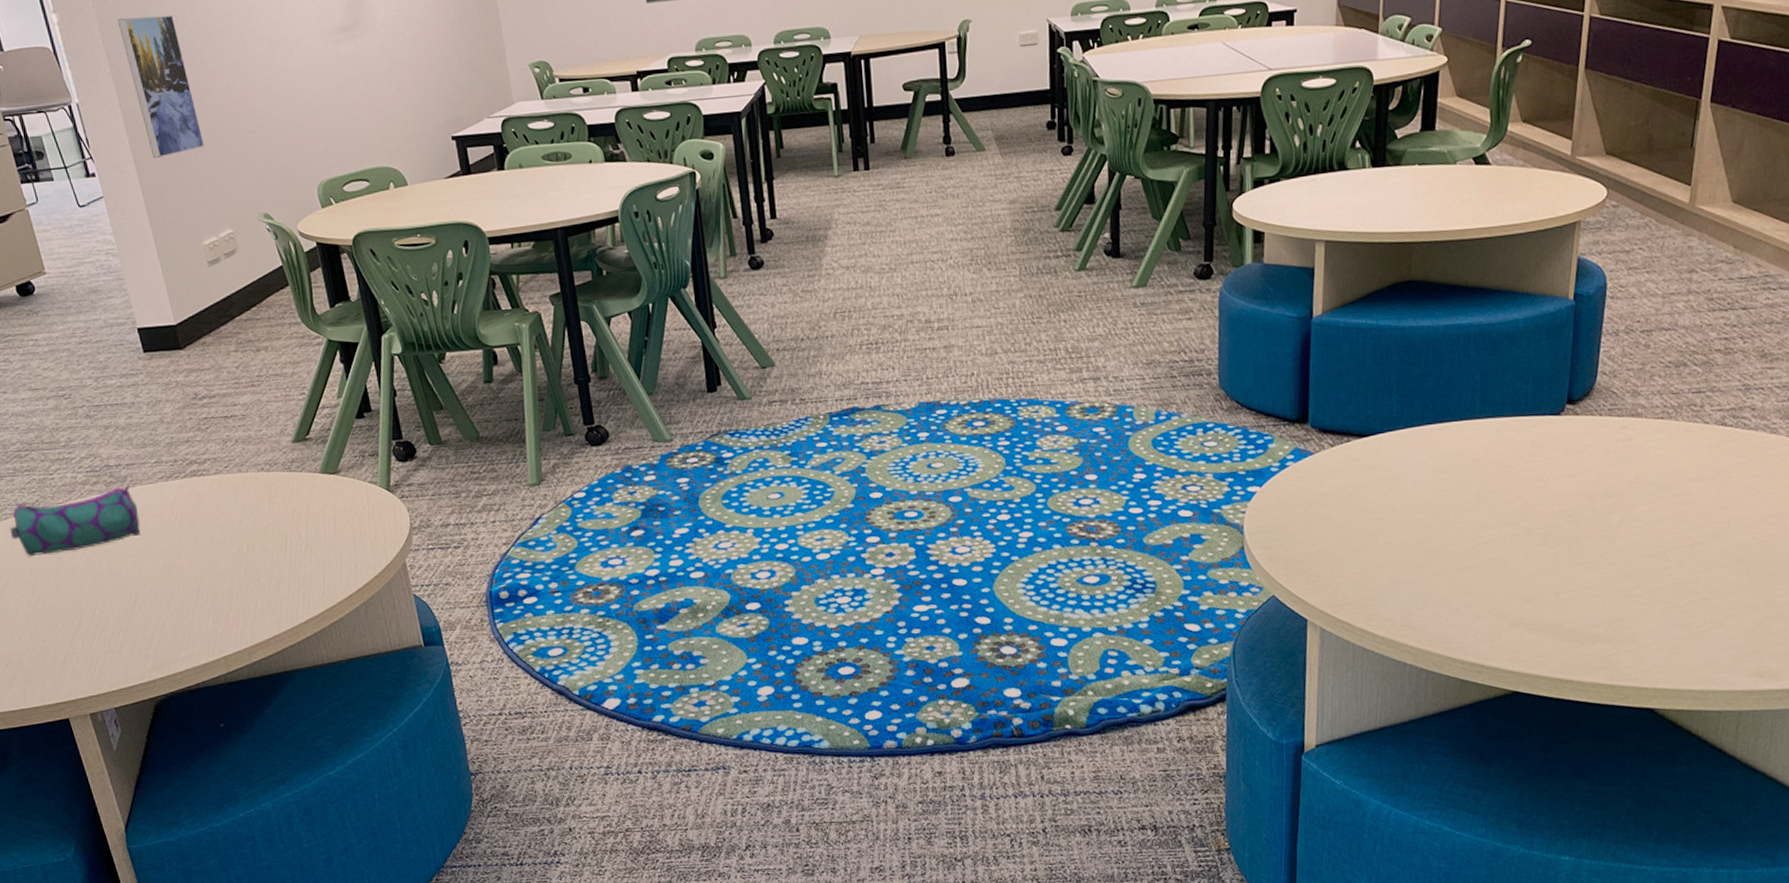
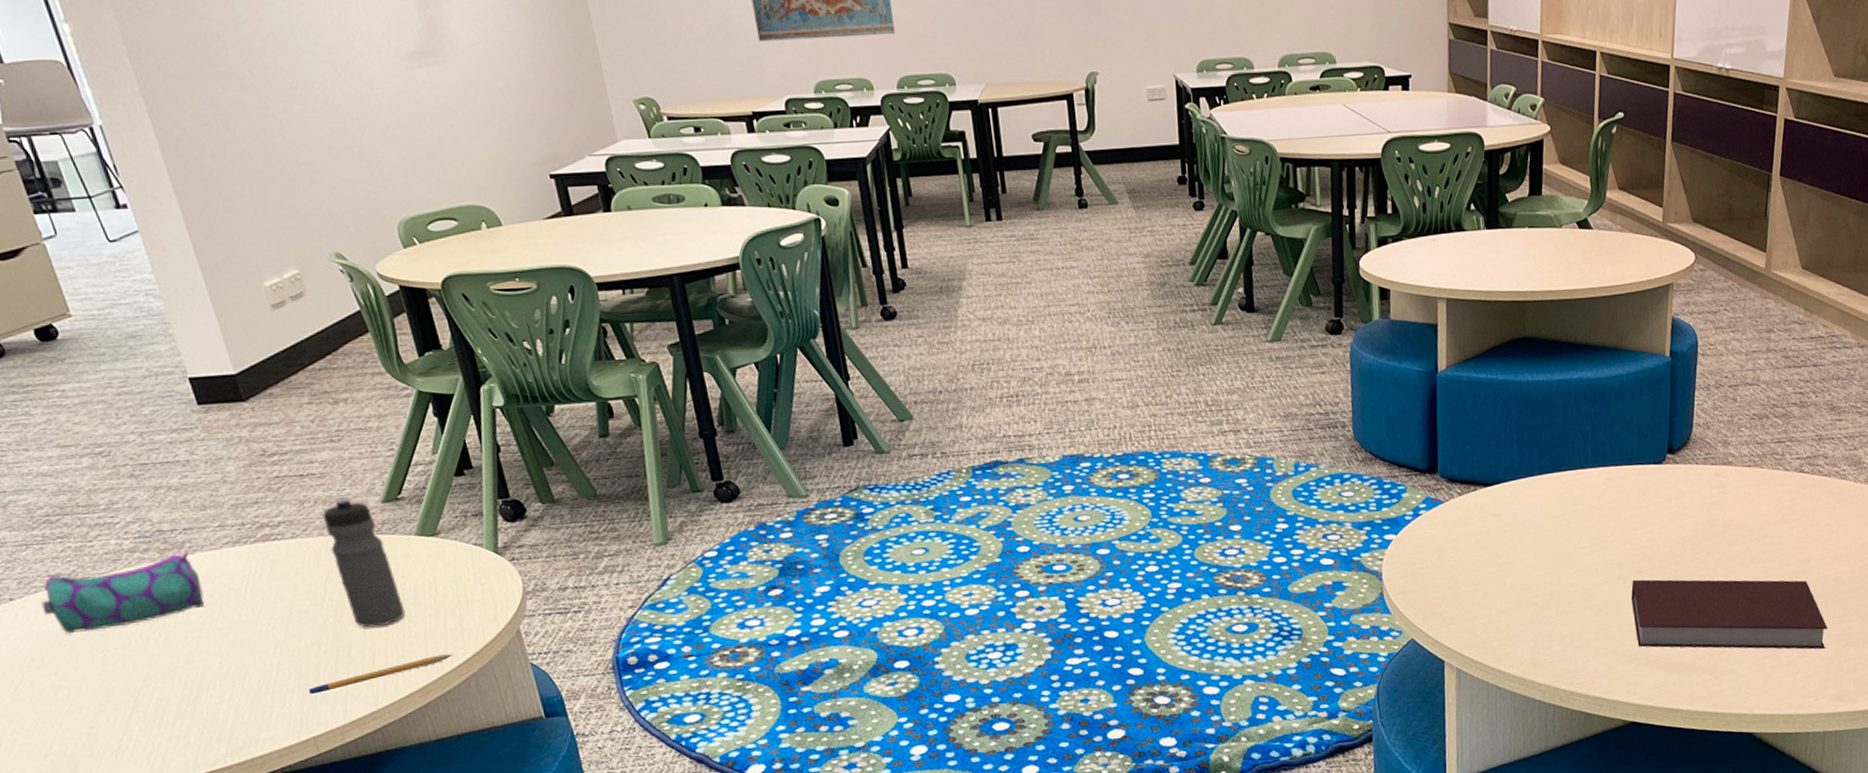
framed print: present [117,15,205,158] -> none [145,30,261,189]
pencil: none [222,584,348,618] -> present [308,654,454,695]
water bottle: none [242,437,308,558] -> present [322,497,405,628]
notebook: none [1518,538,1748,620] -> present [1631,579,1827,650]

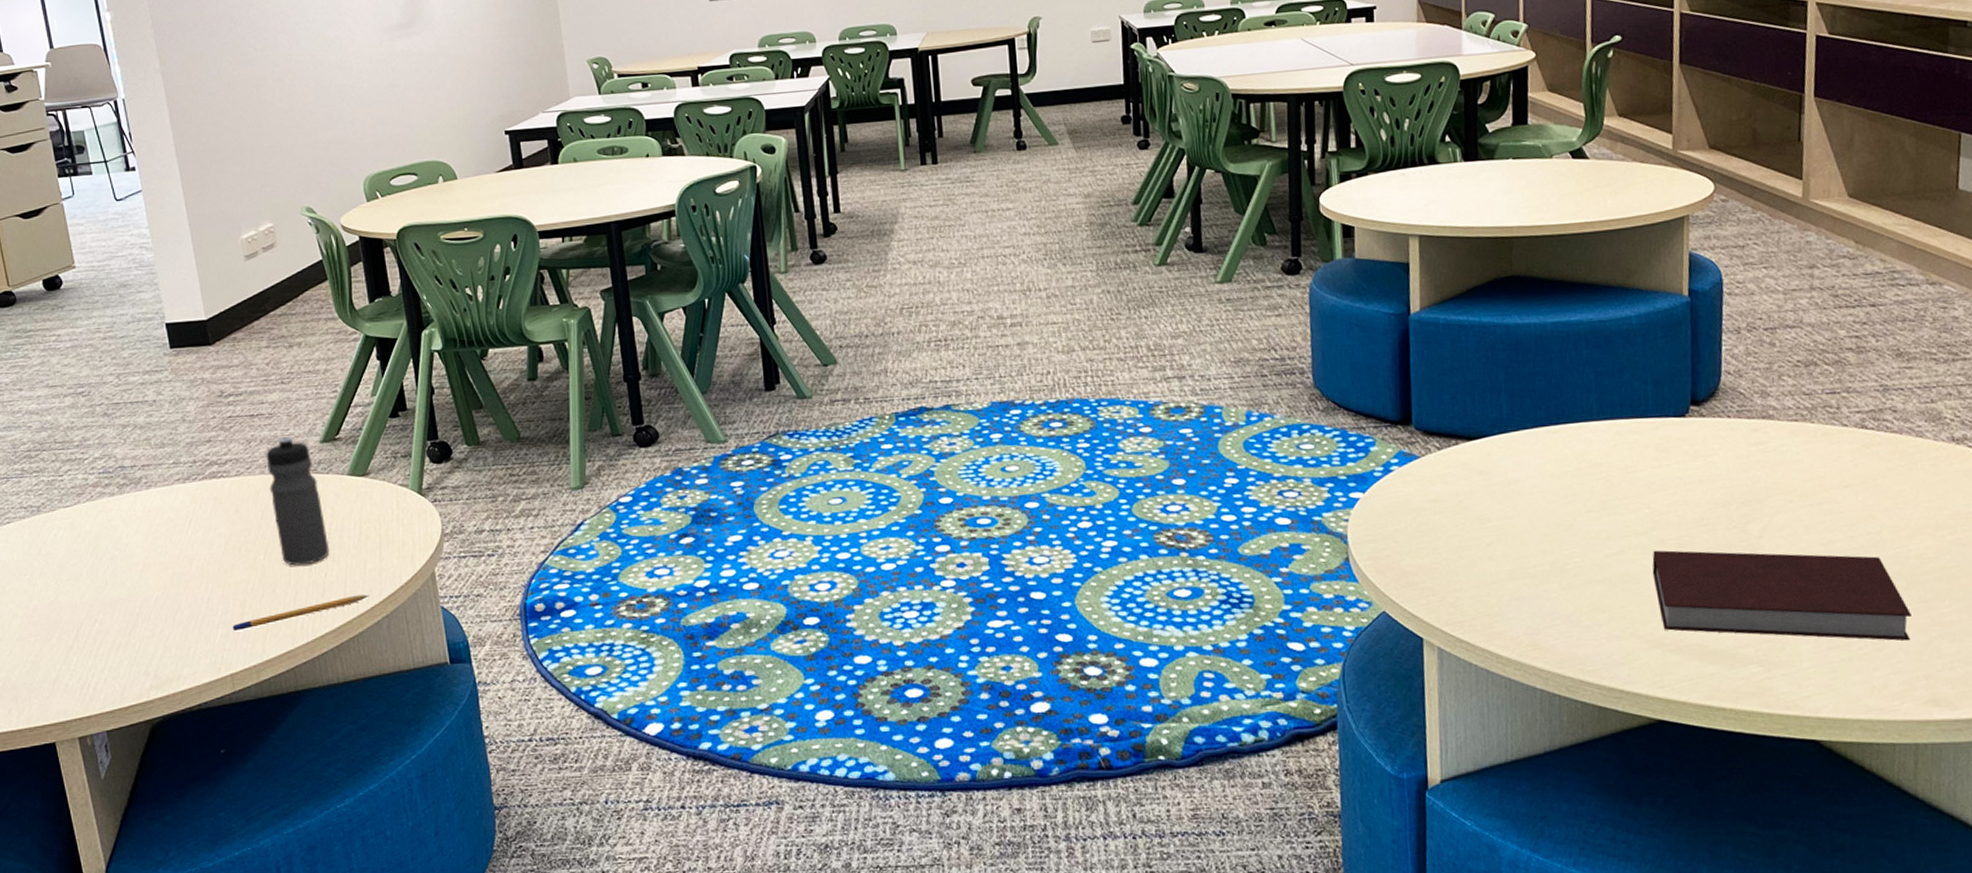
pencil case: present [41,550,205,634] -> none [11,486,151,564]

